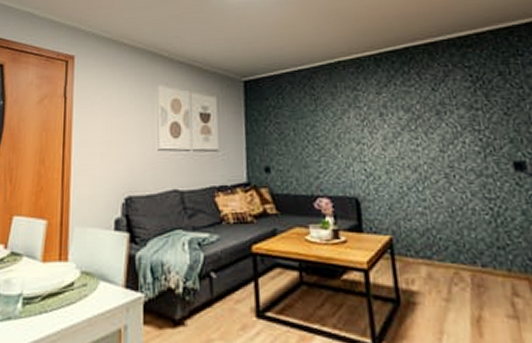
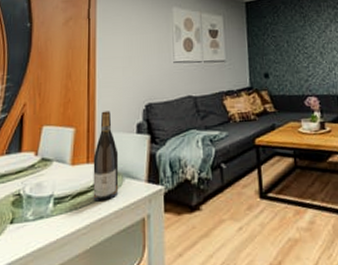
wine bottle: none [64,203,94,306] -> present [93,111,119,202]

